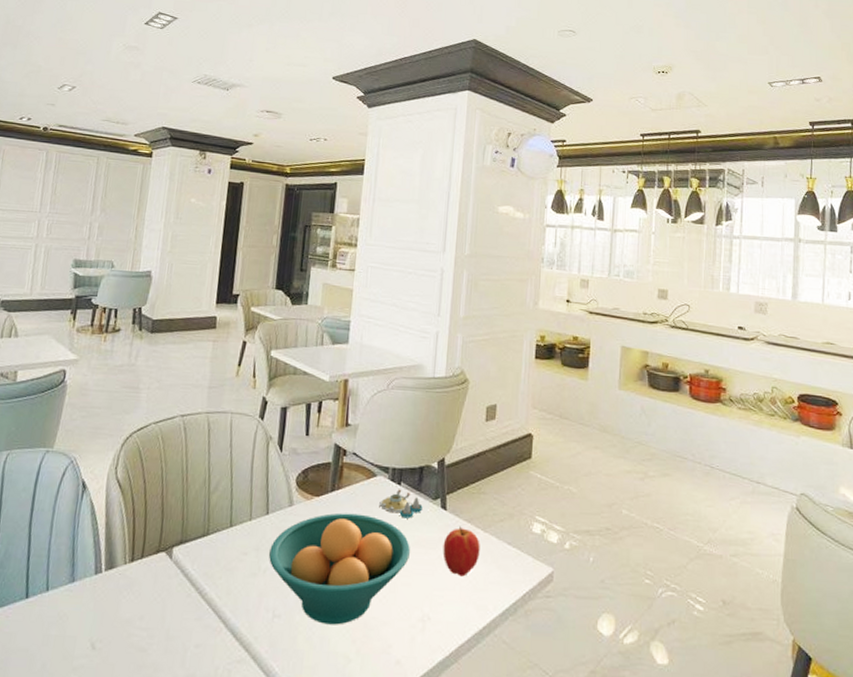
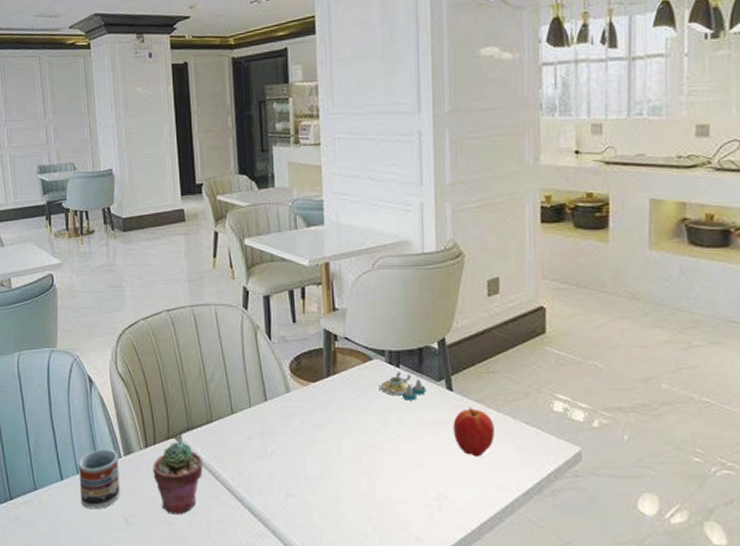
cup: none [44,562,99,633] -> present [78,448,120,510]
potted succulent: none [133,555,191,639] -> present [153,441,203,515]
fruit bowl: present [269,513,411,625] -> none [273,397,419,504]

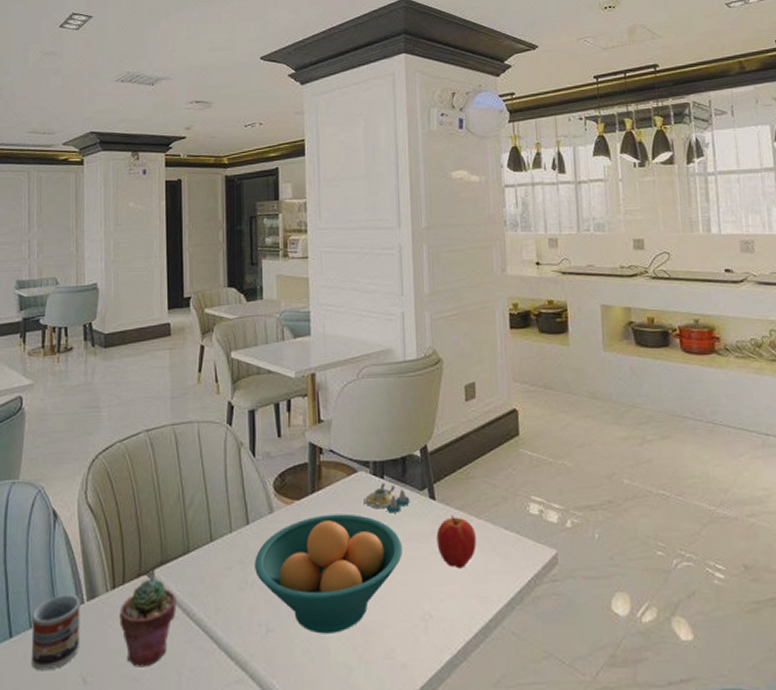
fruit bowl: none [273,397,419,504] -> present [255,513,403,634]

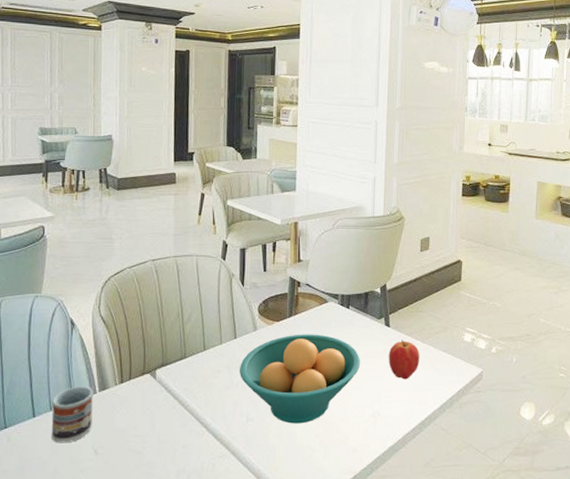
potted succulent: present [119,578,177,667] -> none [126,376,174,443]
salt and pepper shaker set: present [363,483,410,513] -> none [332,312,369,335]

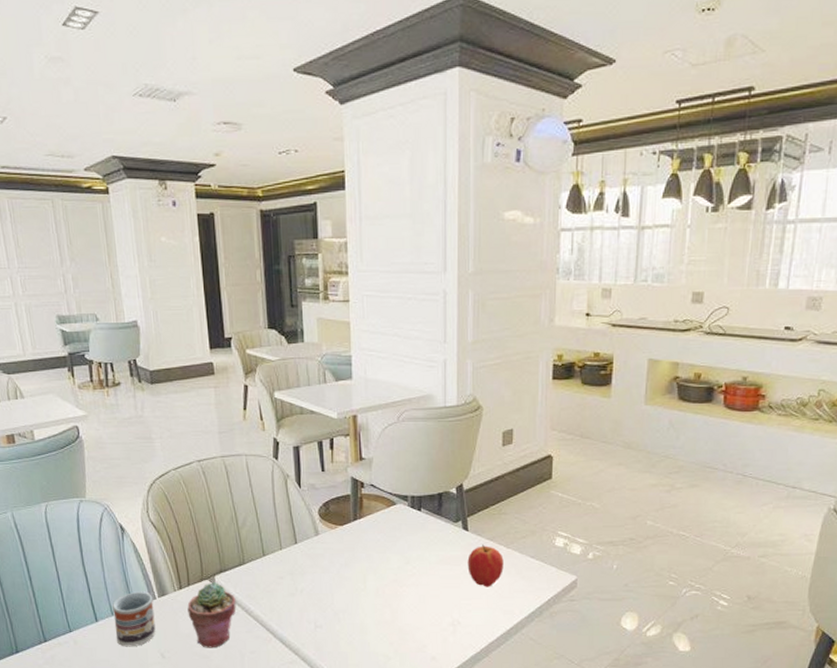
potted succulent: none [126,376,174,443] -> present [187,582,236,648]
fruit bowl: present [240,334,361,424] -> none [303,539,437,632]

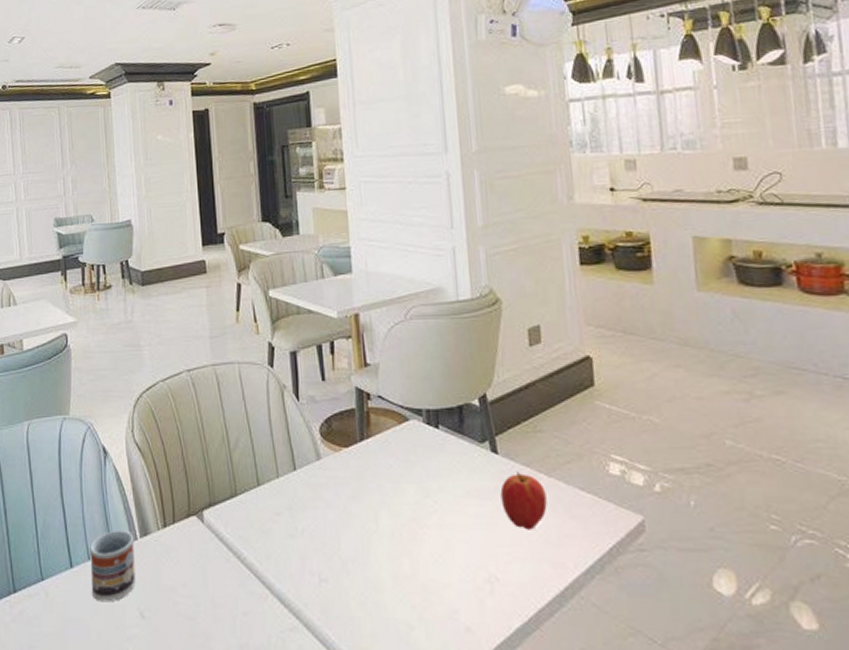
potted succulent: present [187,582,236,648] -> none [172,519,227,607]

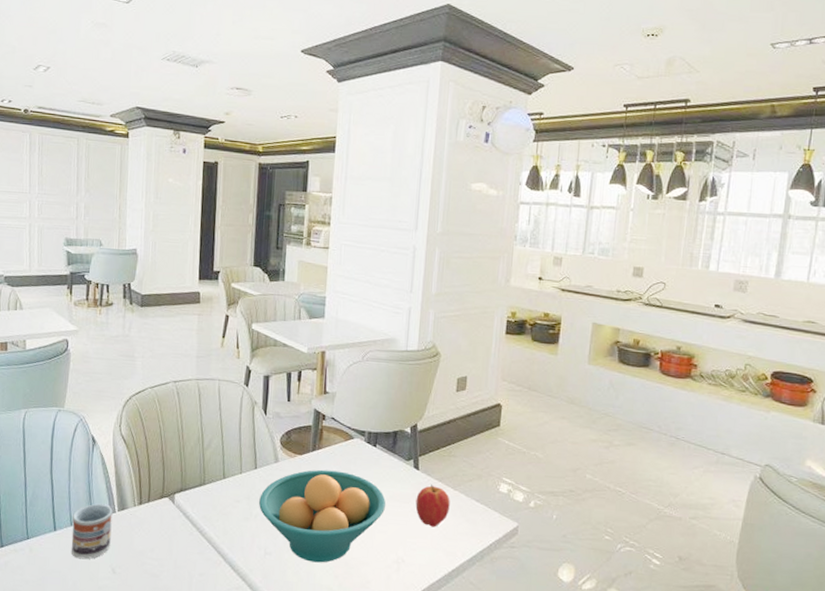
fruit bowl: none [304,464,464,589] -> present [259,469,386,563]

